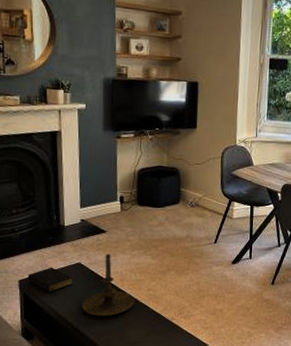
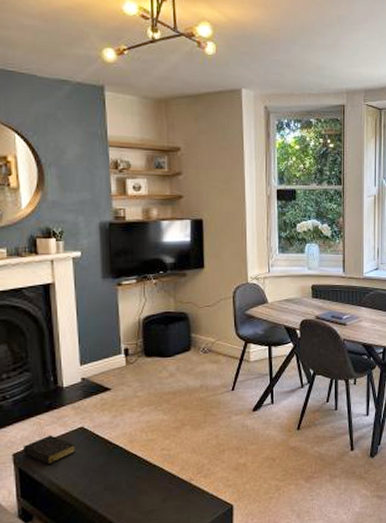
candle holder: present [81,254,135,317] -> none [87,414,147,486]

